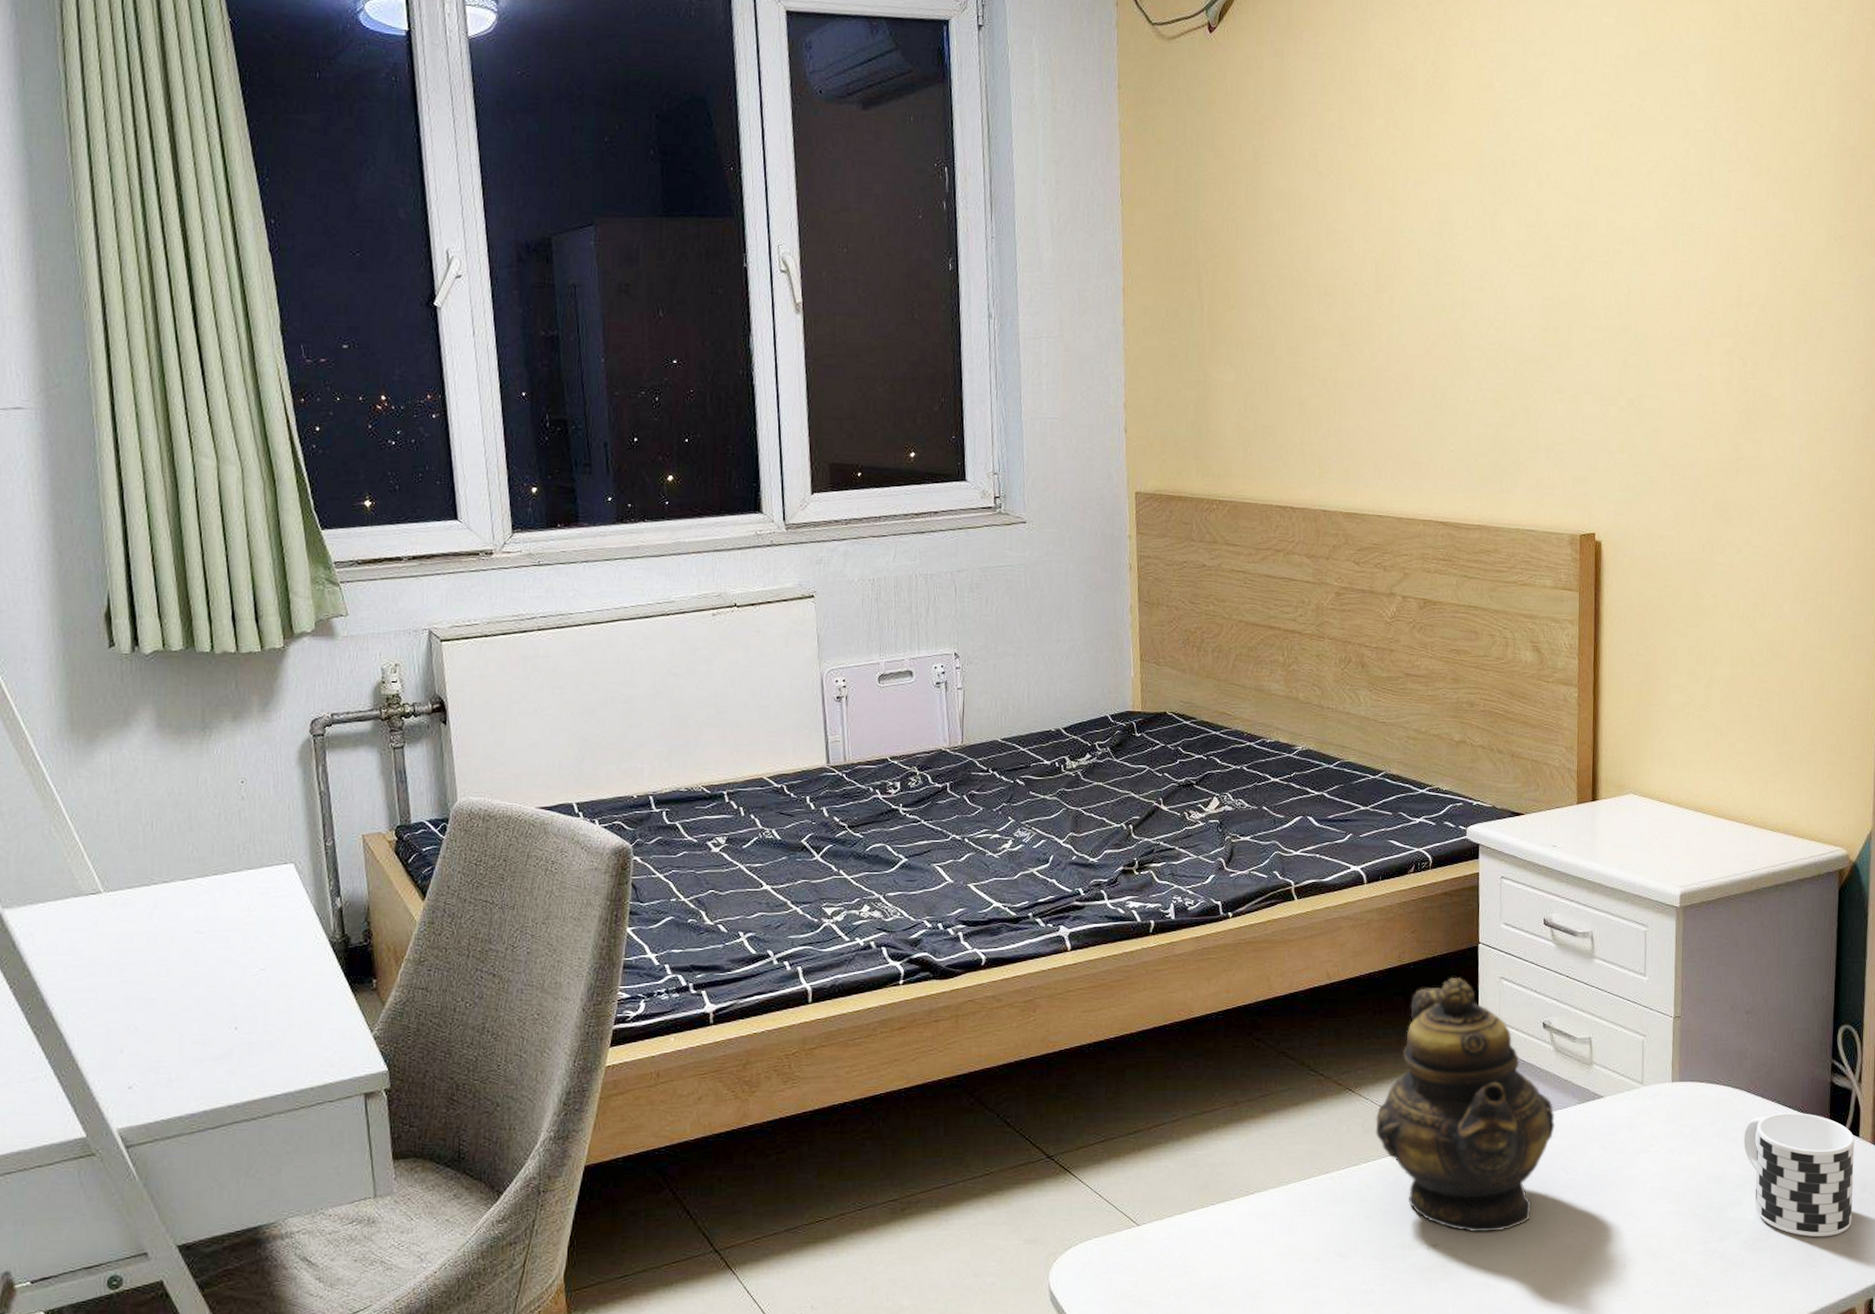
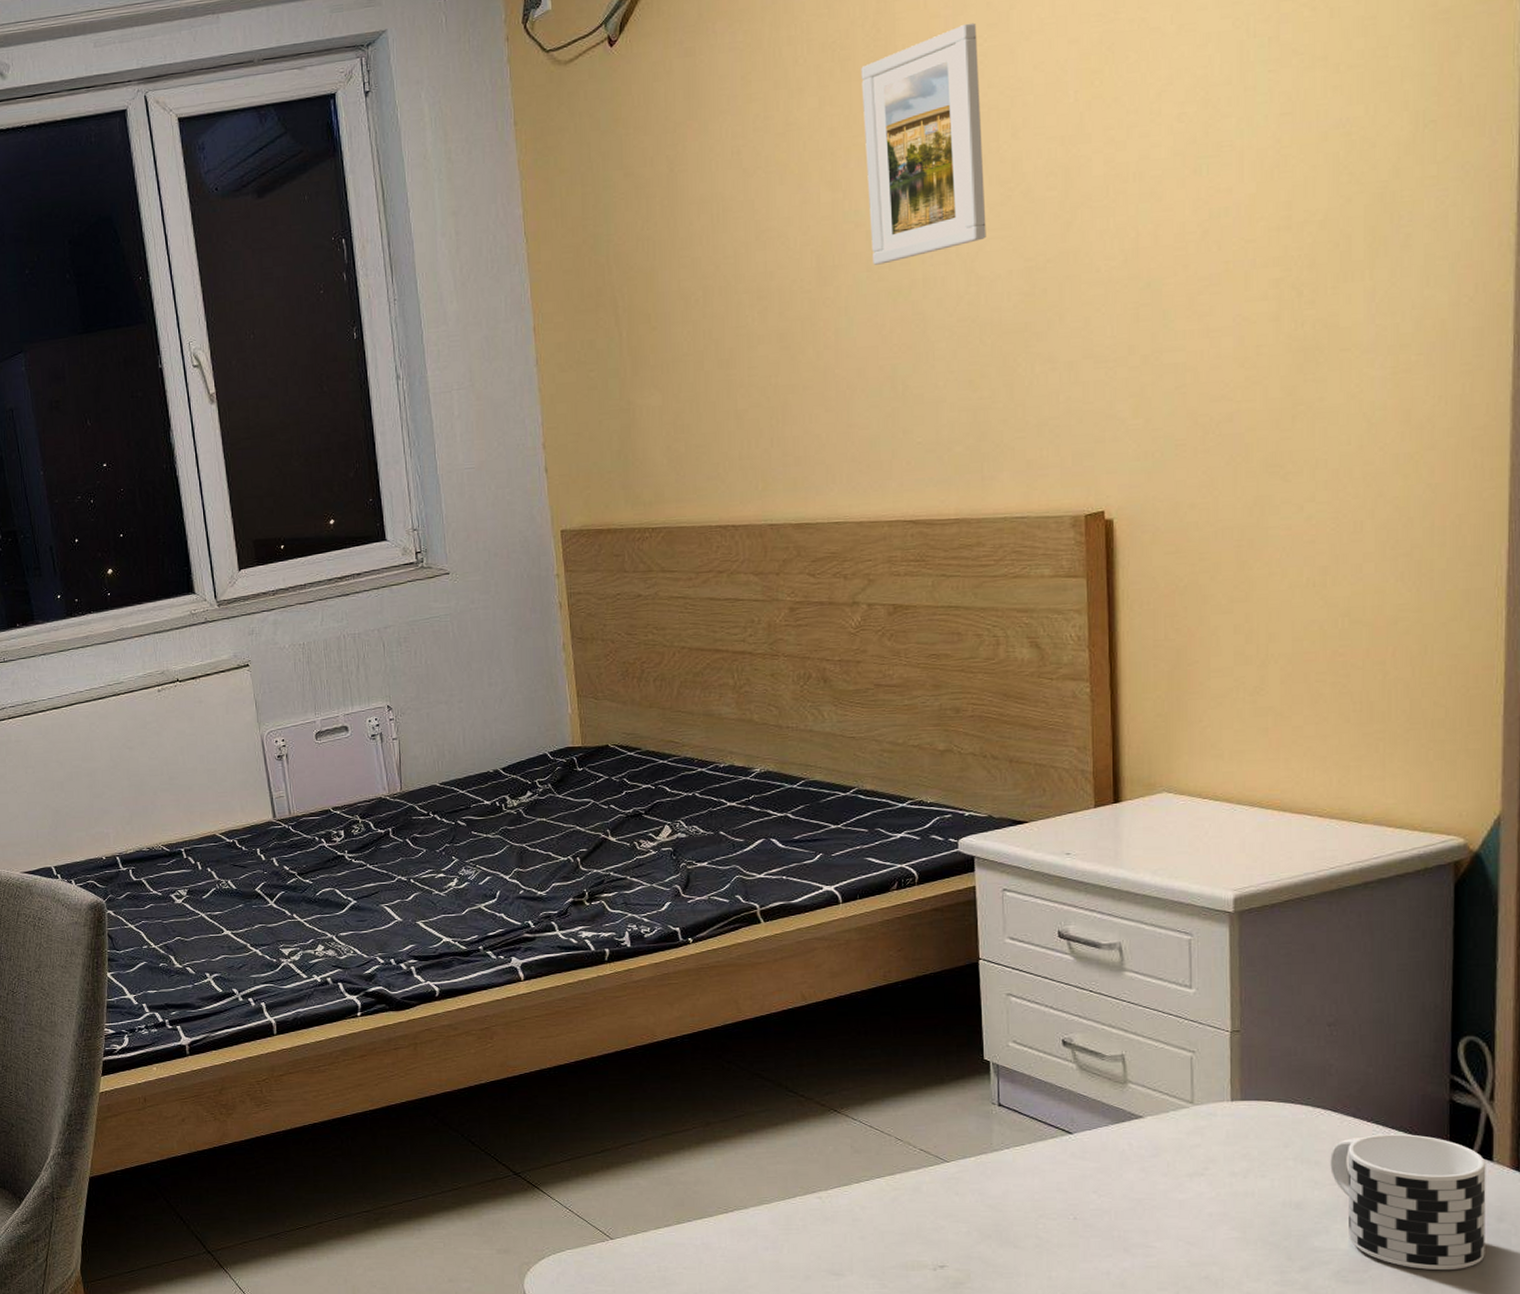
teapot: present [1375,977,1555,1233] -> none [866,995,1082,1255]
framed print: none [1420,79,1515,282] -> present [861,23,987,265]

